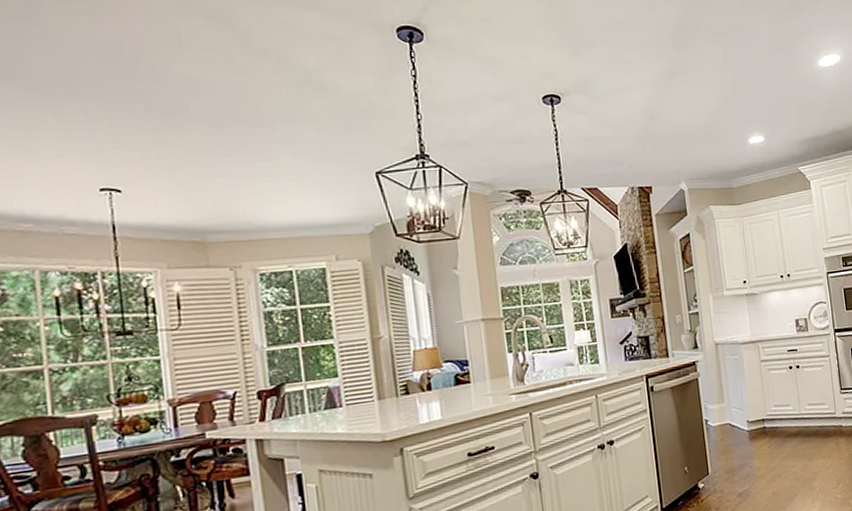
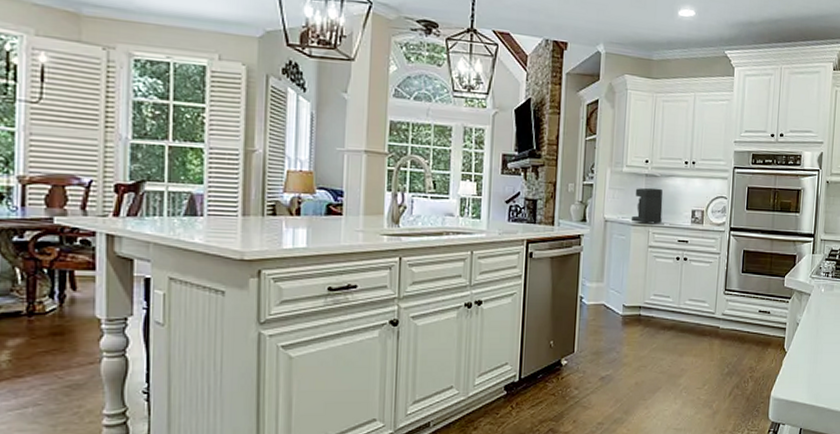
coffee maker: none [738,304,769,341] -> present [631,187,663,224]

